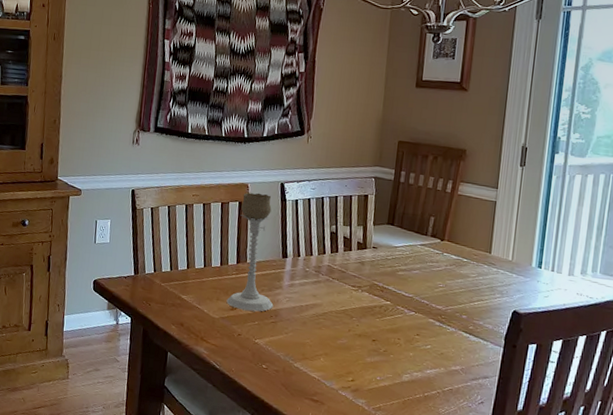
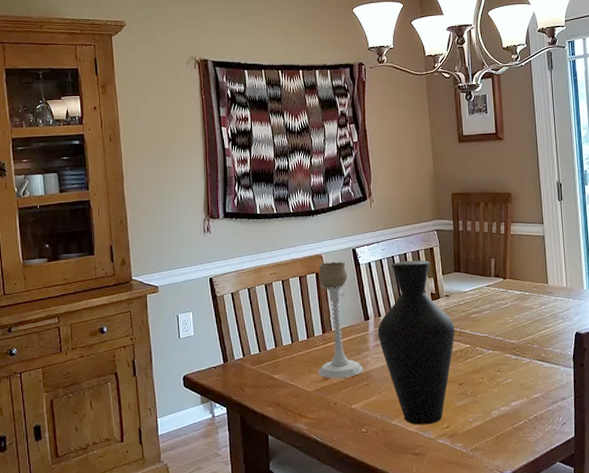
vase: none [293,203,378,375] -> present [377,260,456,425]

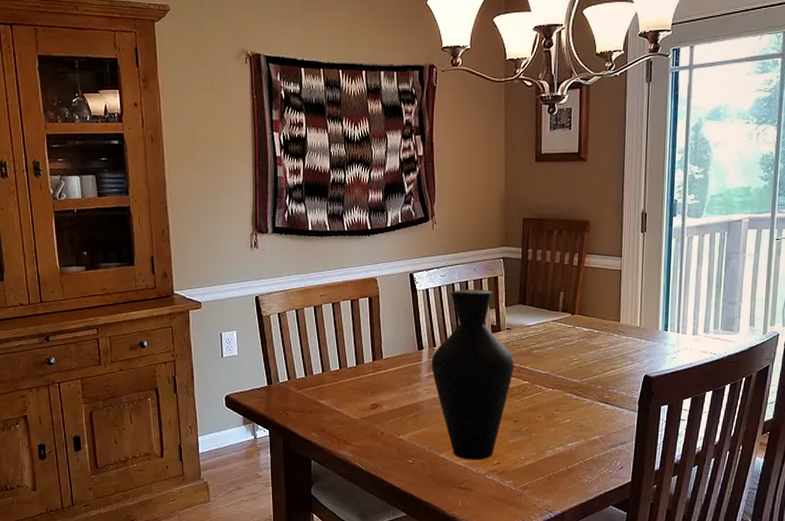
candle holder: present [318,261,364,378] -> none [366,286,414,407]

